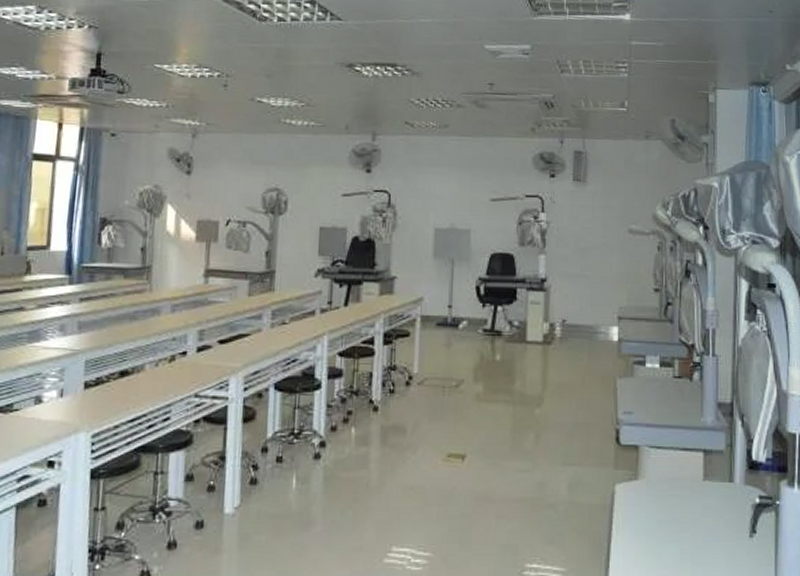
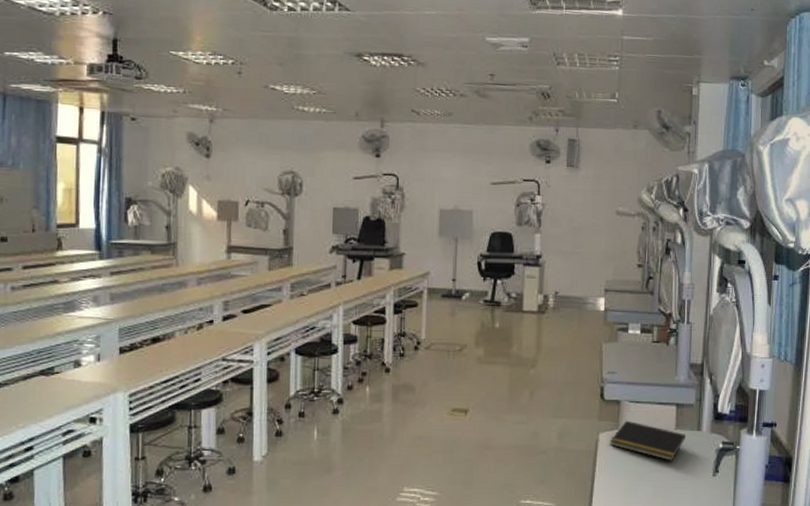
notepad: none [627,469,715,518] -> present [609,420,685,461]

